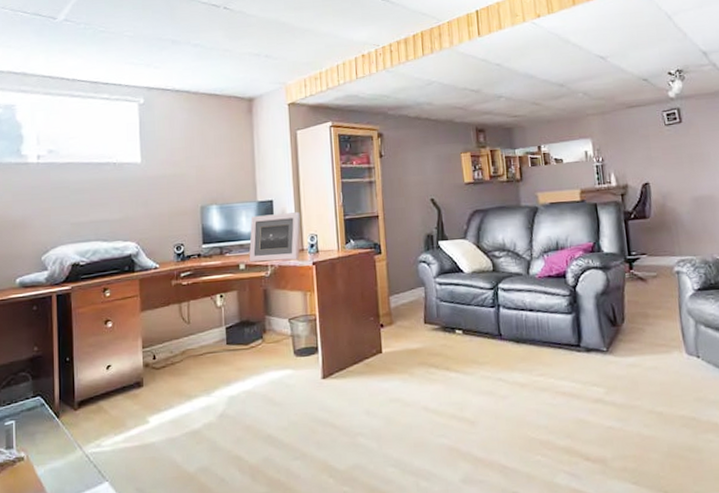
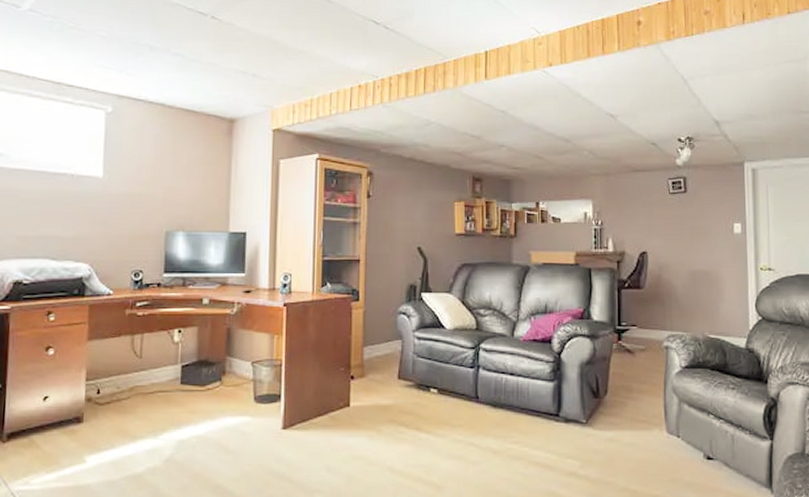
picture frame: present [249,212,301,263] -> none [214,247,276,300]

